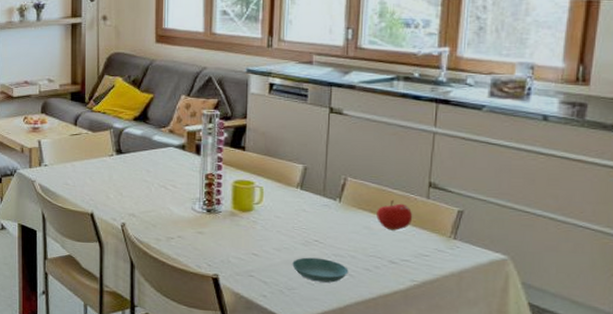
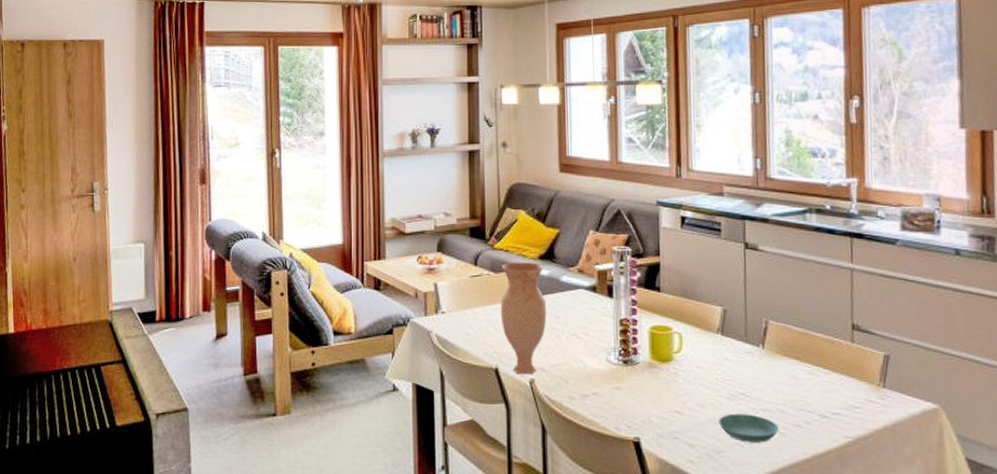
vase: none [97,123,139,219] -> present [500,262,547,375]
fruit: present [376,199,413,231] -> none [802,344,840,380]

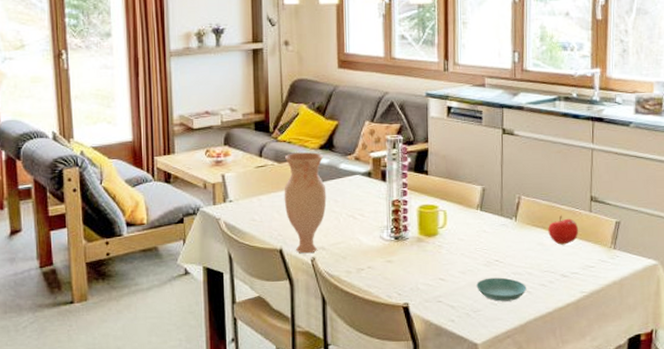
fruit: none [802,344,840,380] -> present [548,215,579,245]

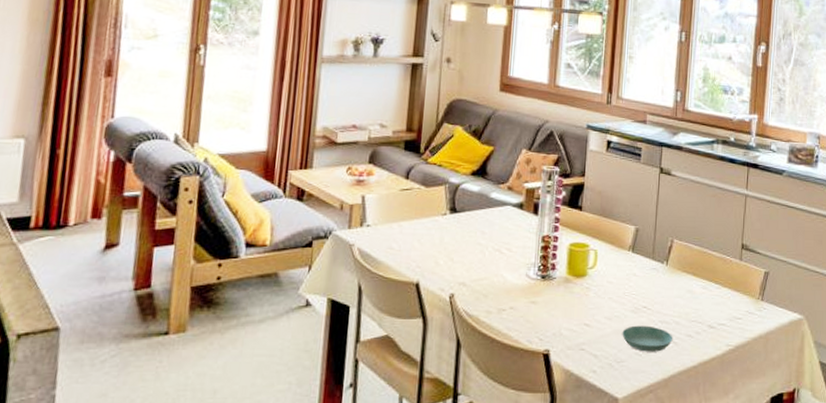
vase: present [284,152,327,254] -> none [427,177,476,289]
fruit: present [548,215,579,245] -> none [698,262,729,294]

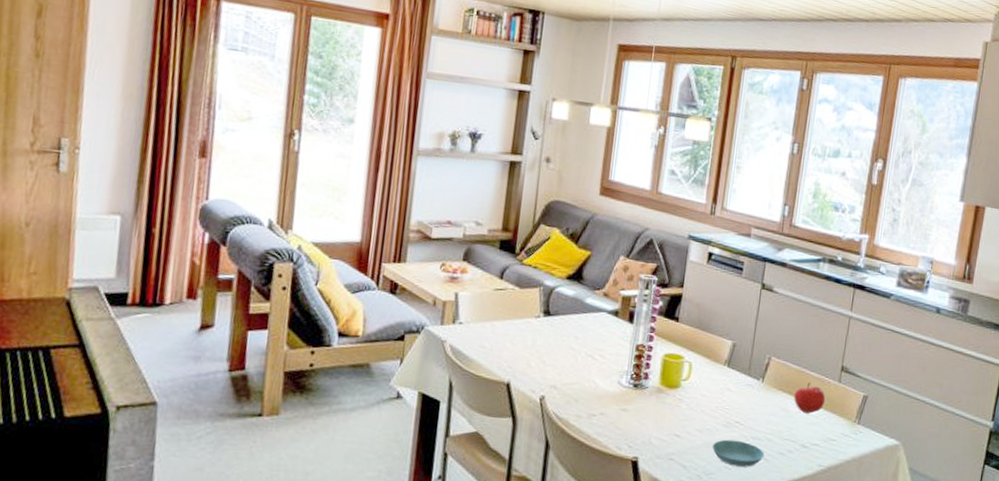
fruit: none [698,262,729,294] -> present [794,382,826,414]

